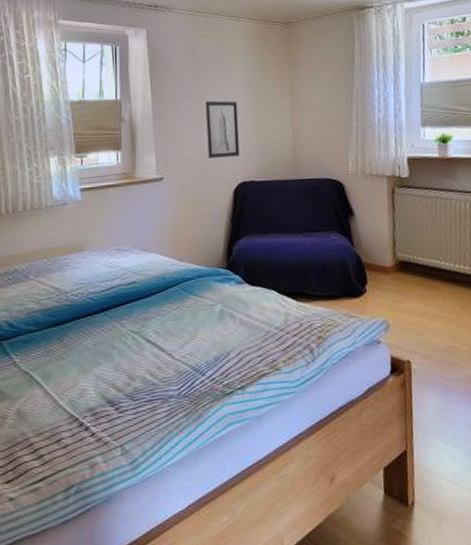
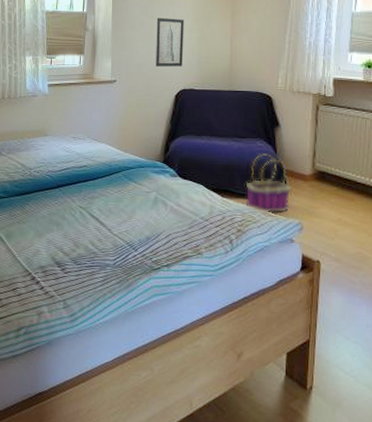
basket: none [322,247,373,315] -> present [245,154,291,213]

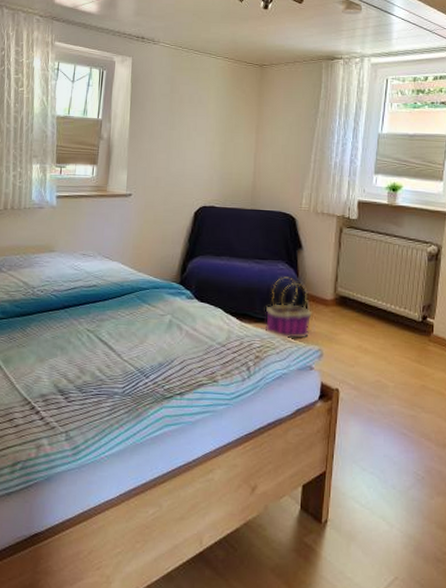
wall art: present [156,17,185,67] -> none [175,129,207,182]

